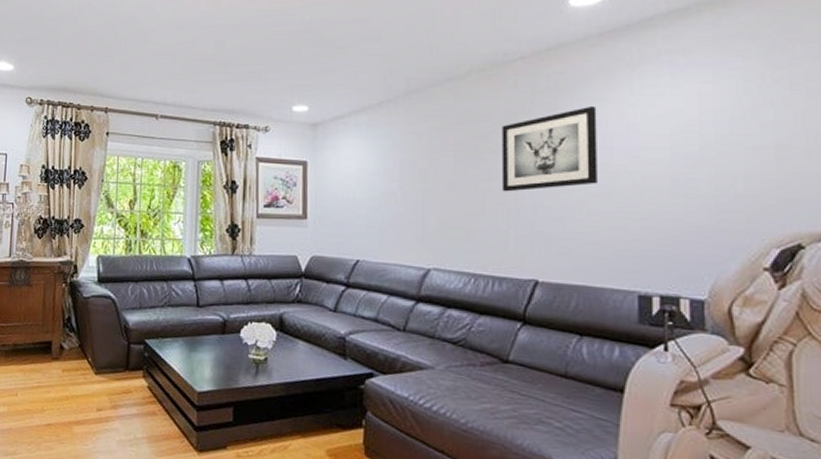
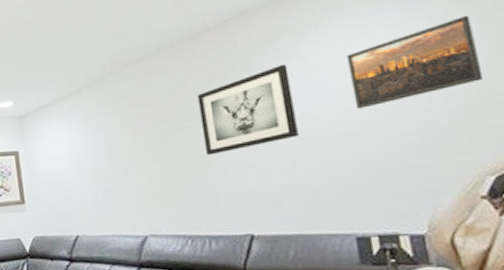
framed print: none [657,81,785,163] -> present [346,15,484,109]

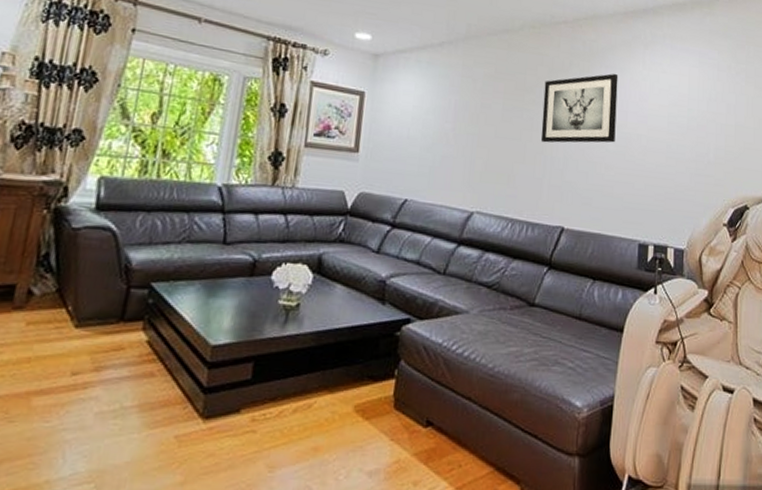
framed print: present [346,15,484,109] -> none [658,73,741,131]

